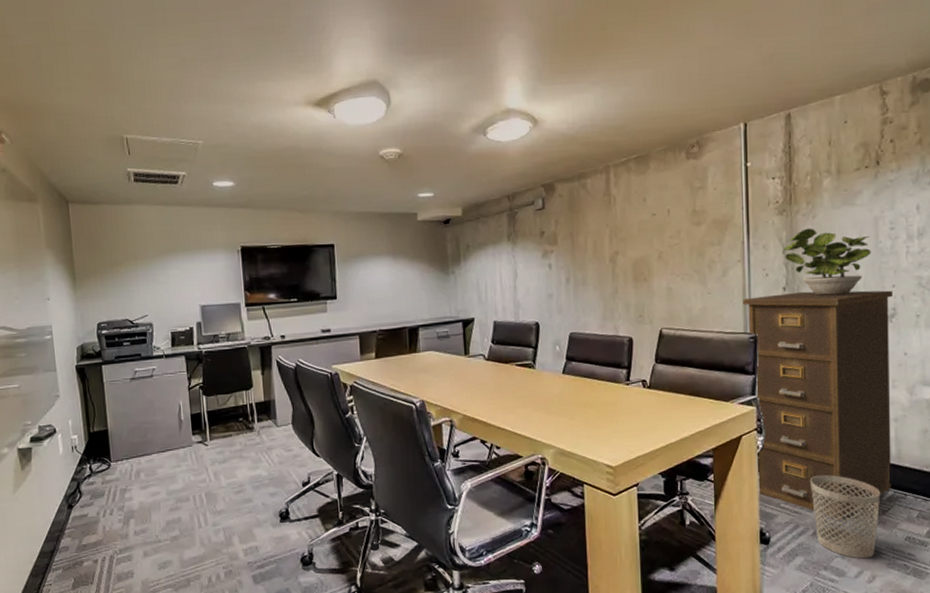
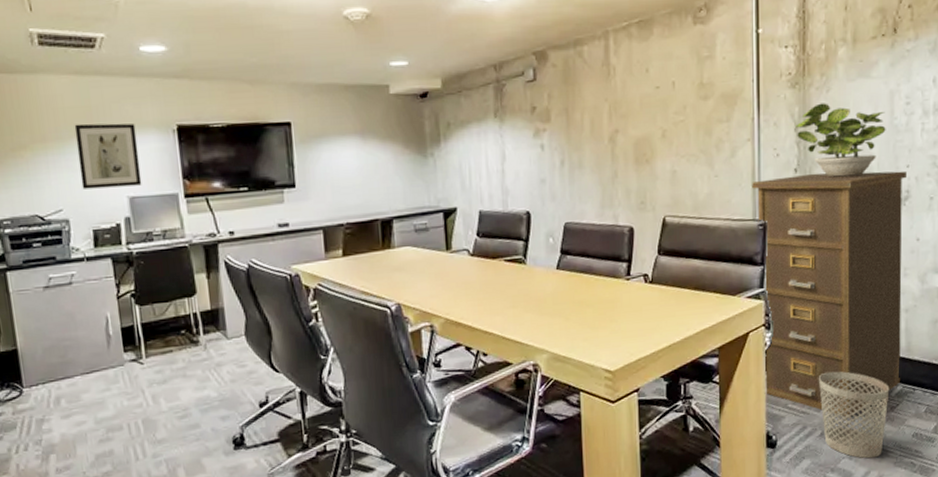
wall art: none [159,244,212,299] -> present [74,123,142,189]

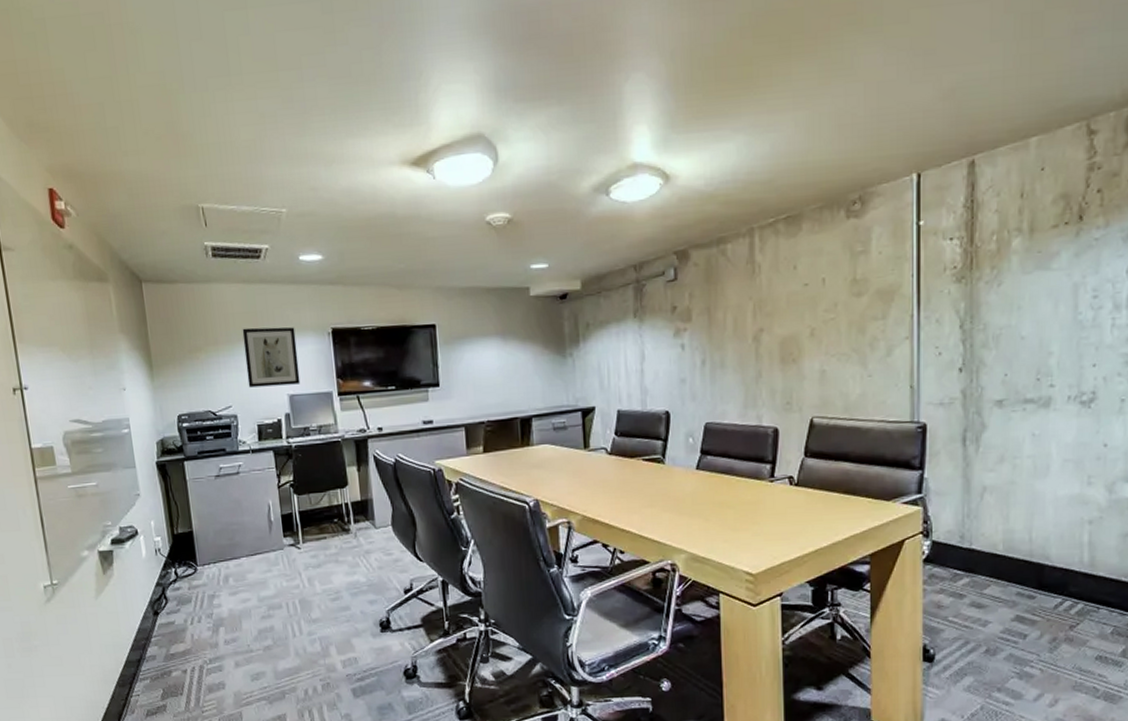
filing cabinet: present [752,171,907,417] -> none [910,370,1092,634]
potted plant: present [796,103,886,178] -> none [961,297,1068,378]
wastebasket: present [818,371,890,459] -> none [983,584,1069,680]

